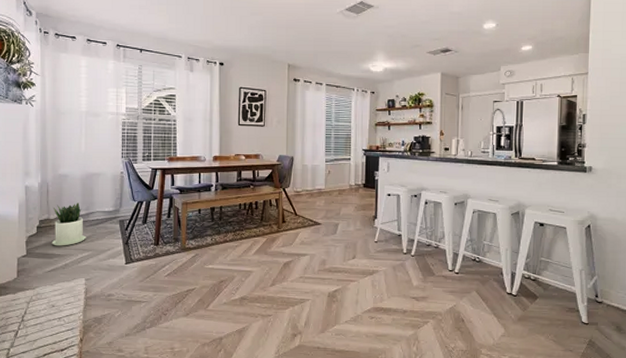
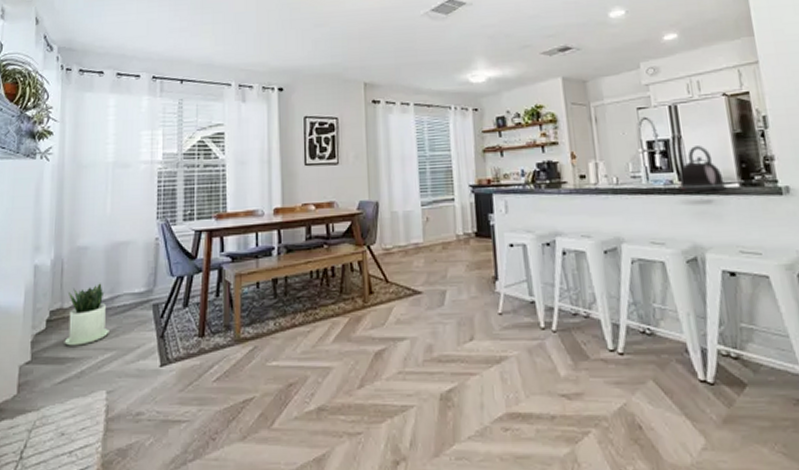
kettle: none [516,133,548,167] -> present [679,146,726,192]

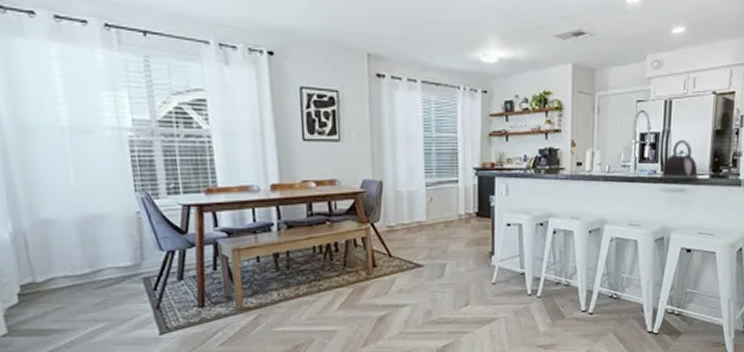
planter: present [64,283,109,346] -> none [40,257,97,319]

